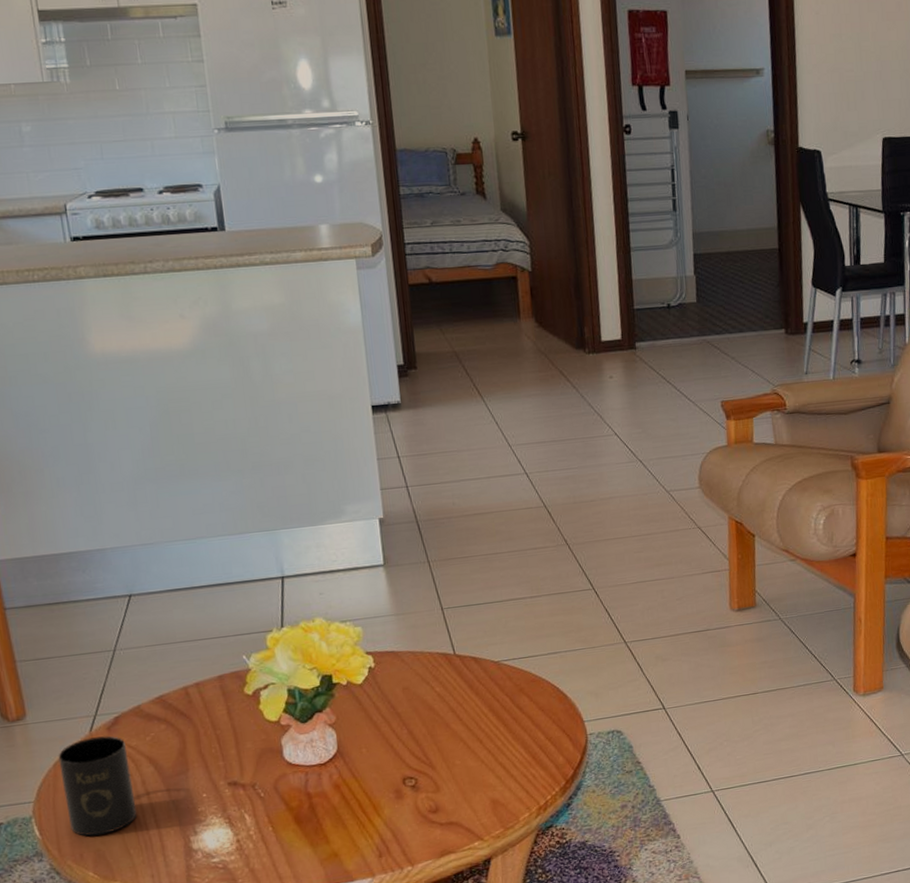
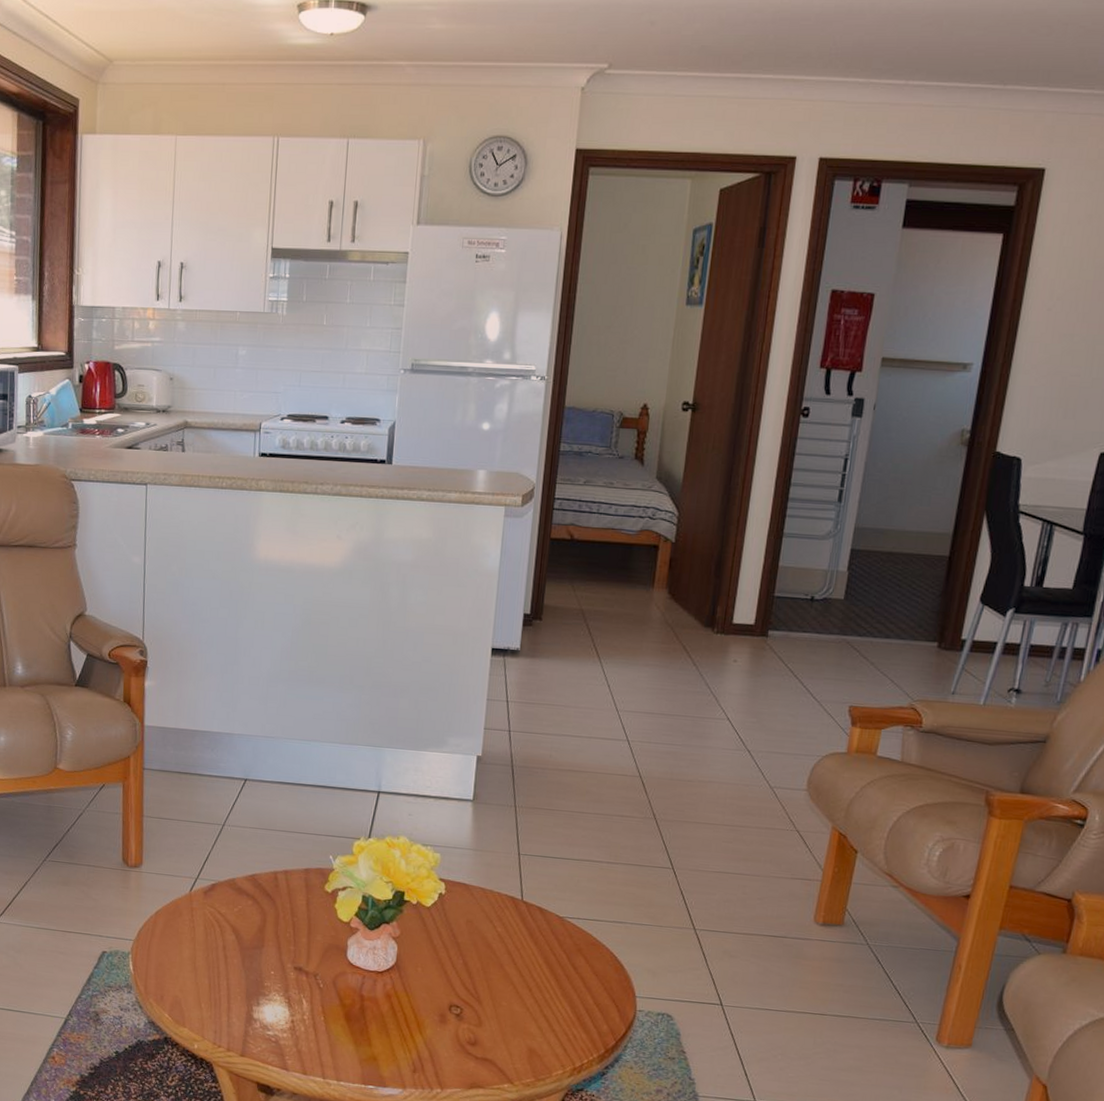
mug: present [58,735,137,836] -> none [158,896,216,984]

